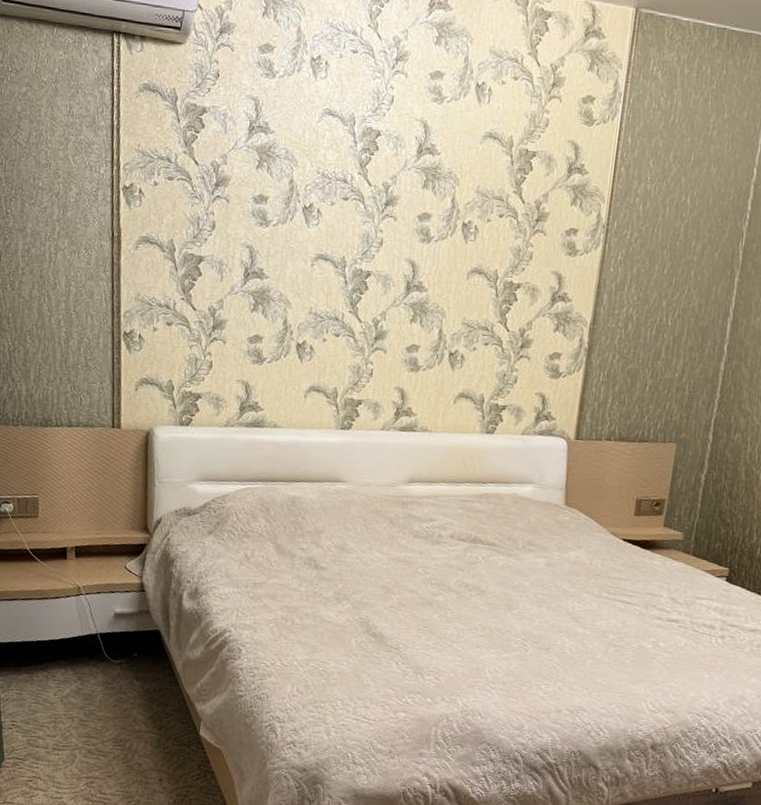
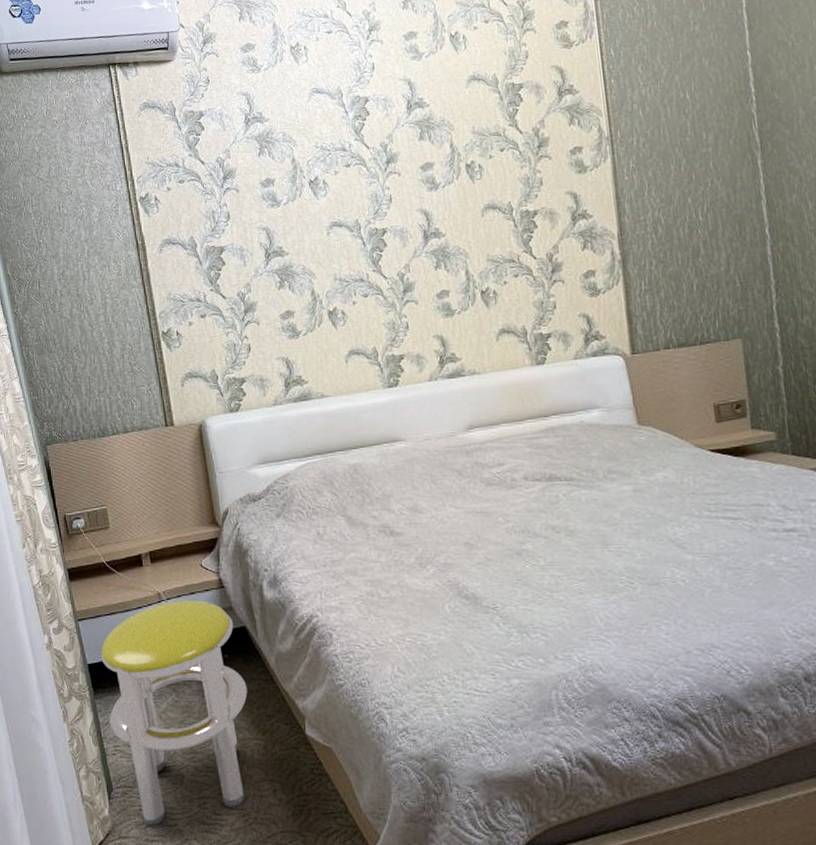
stool: none [10,596,151,797] -> present [101,599,248,826]

